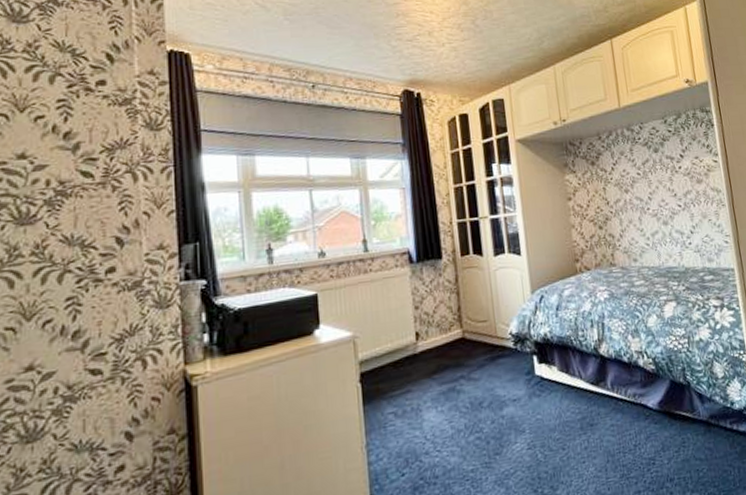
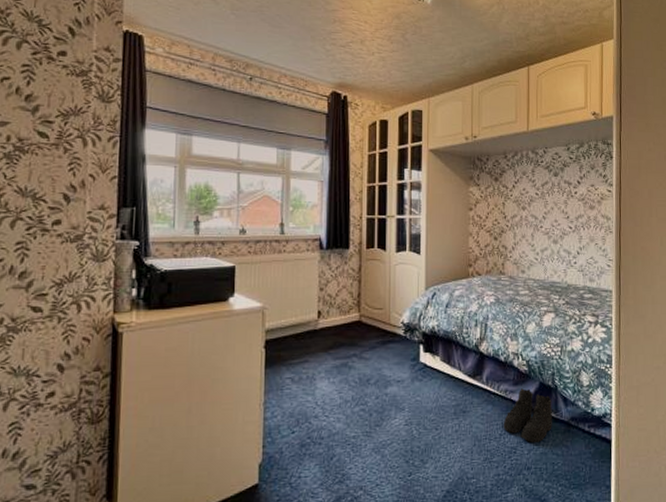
boots: none [636,390,691,450] -> present [503,388,552,442]

